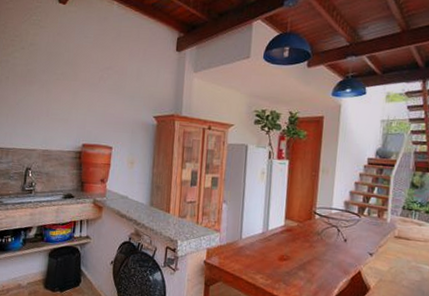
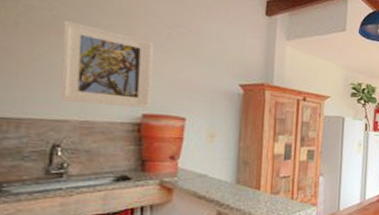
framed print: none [31,73,91,139] -> present [59,20,154,108]

